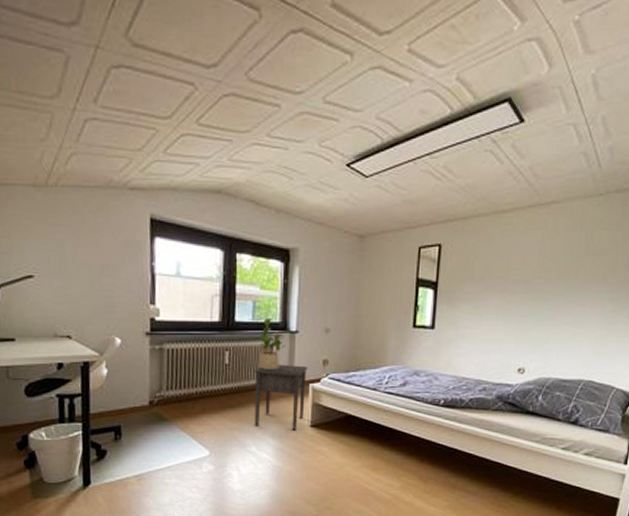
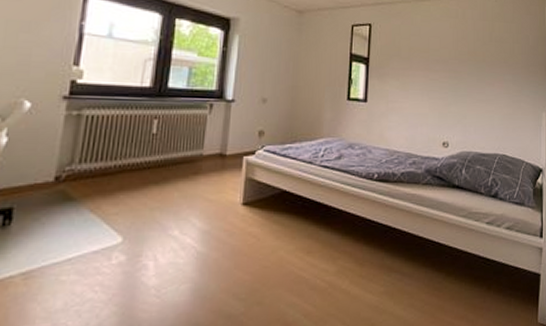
nightstand: present [254,364,308,431] -> none [179,134,243,210]
potted plant: present [259,319,286,370] -> none [190,86,221,140]

